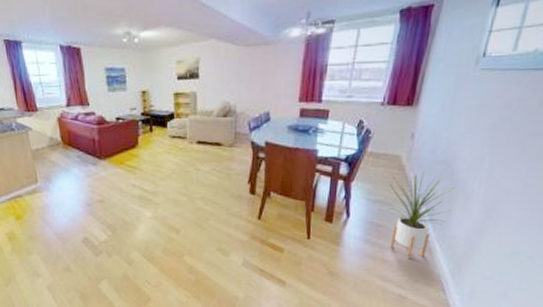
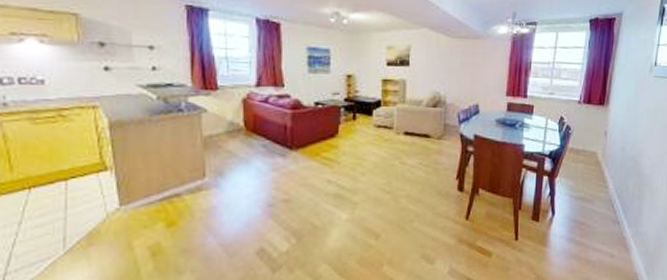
house plant: present [387,170,455,260] -> none [588,166,643,259]

